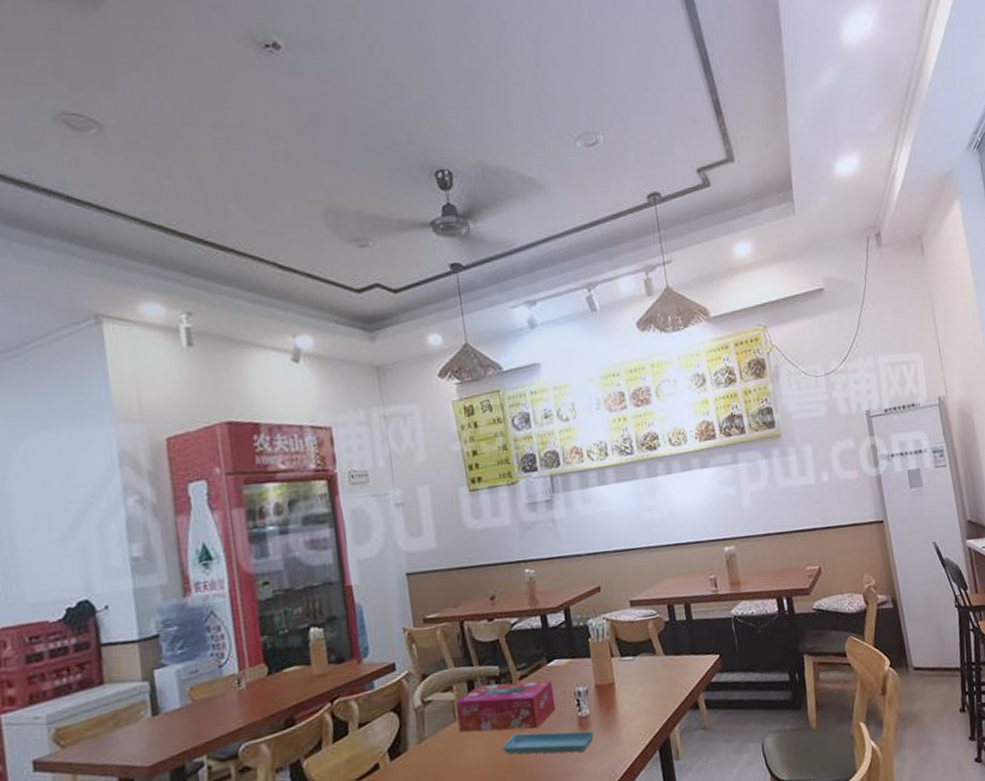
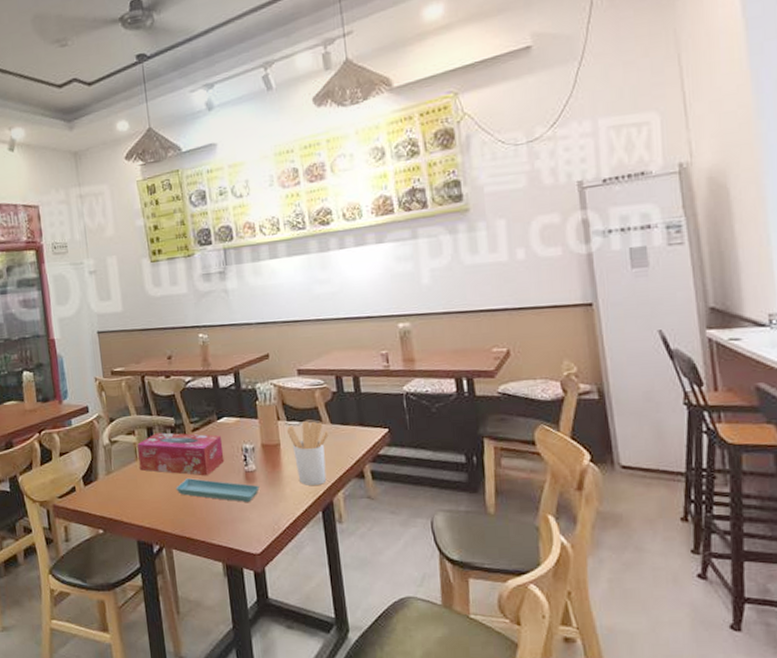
utensil holder: none [622,654,663,725] -> present [287,421,329,486]

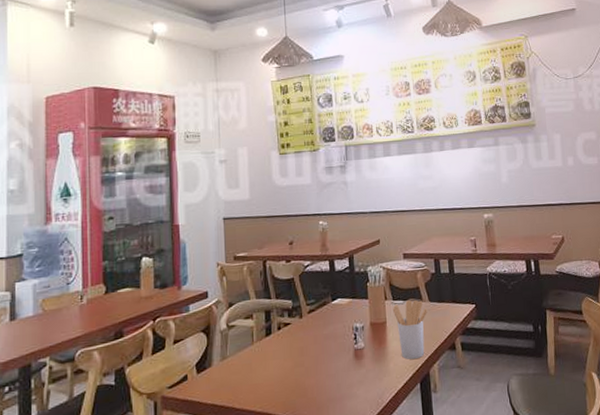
tissue box: present [137,432,225,476] -> none [254,315,337,356]
saucer: present [175,478,259,502] -> none [289,359,367,379]

